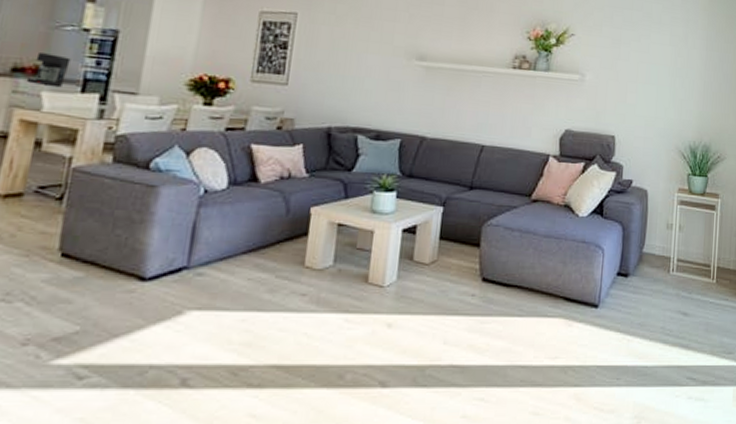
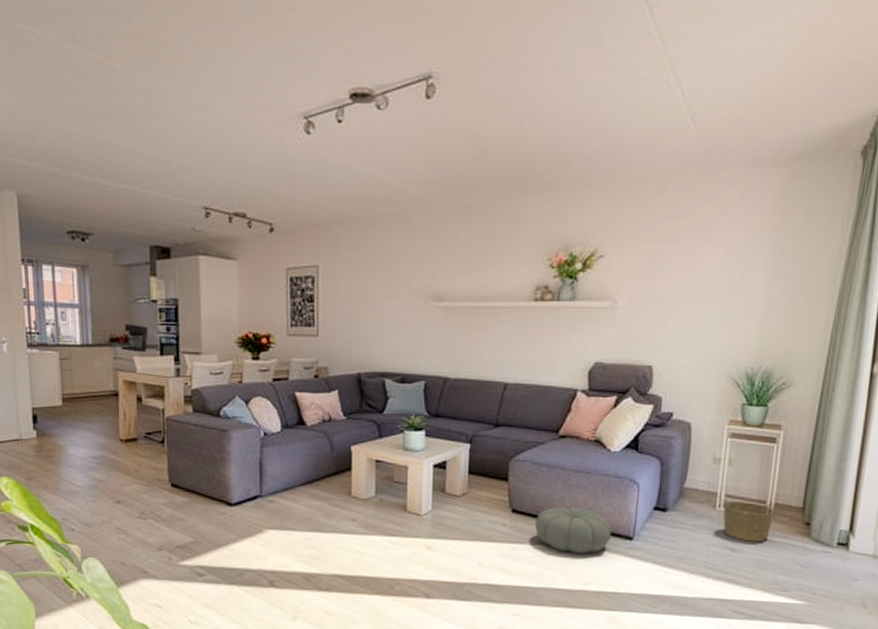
pouf: none [505,274,579,324] -> present [535,506,611,553]
basket: none [676,266,718,305] -> present [723,501,776,542]

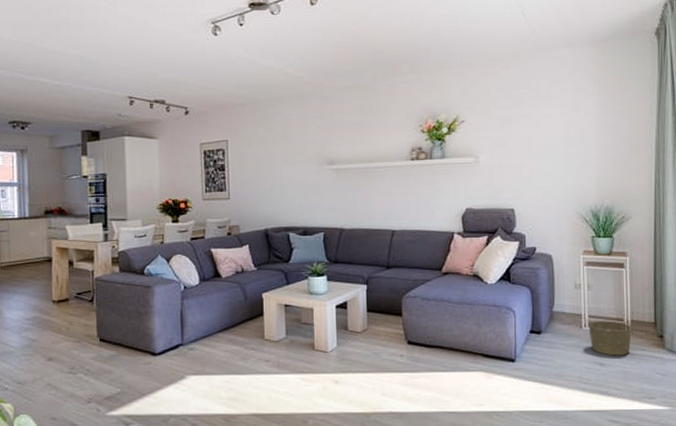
coffee maker: present [121,324,148,353] -> none [55,198,80,222]
pouf: present [535,506,611,553] -> none [429,335,496,377]

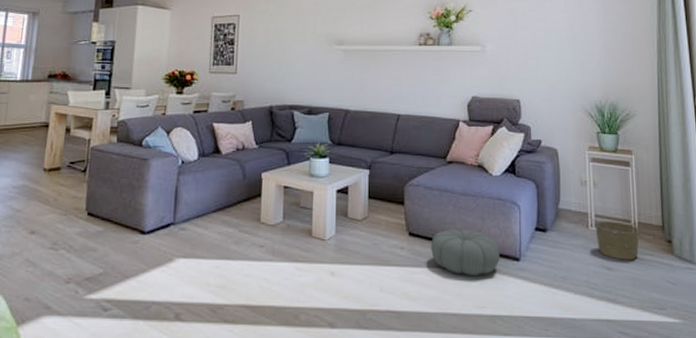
pouf: none [429,335,496,377] -> present [431,229,500,275]

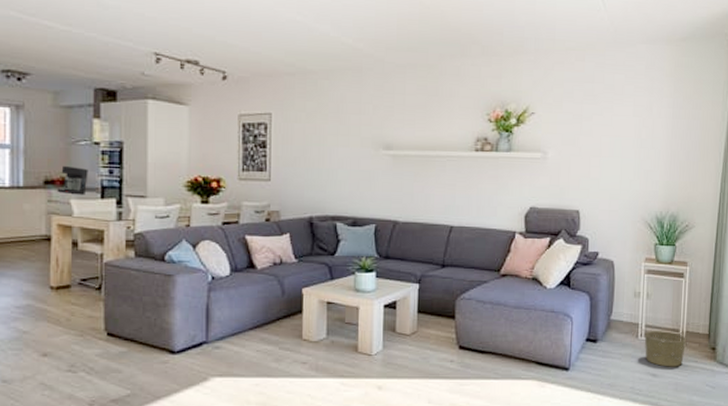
coffee maker: none [57,62,85,87] -> present [57,166,88,196]
pouf: present [431,229,500,275] -> none [481,342,550,385]

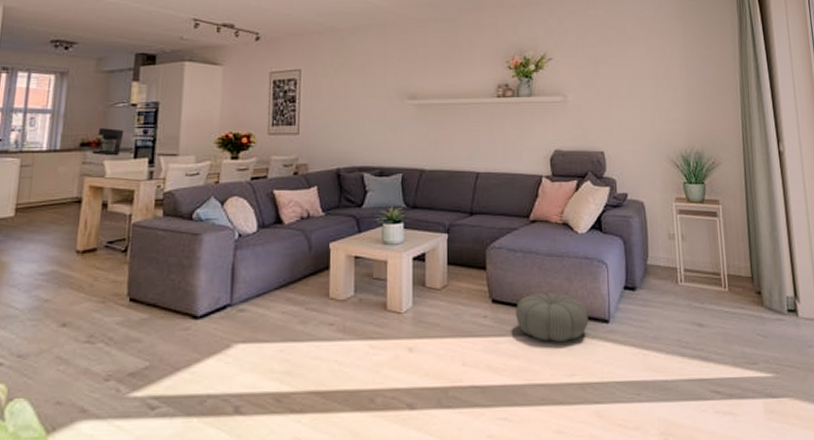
pouf: none [481,342,550,385] -> present [516,292,588,342]
basket: present [644,331,687,367] -> none [684,275,730,315]

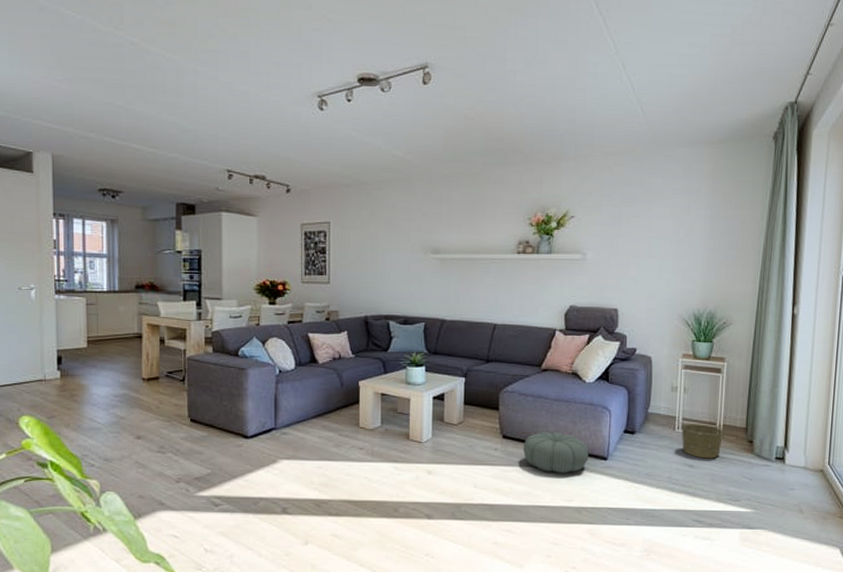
coffee maker: present [91,128,124,156] -> none [146,273,172,298]
basket: none [684,275,730,315] -> present [681,424,724,459]

